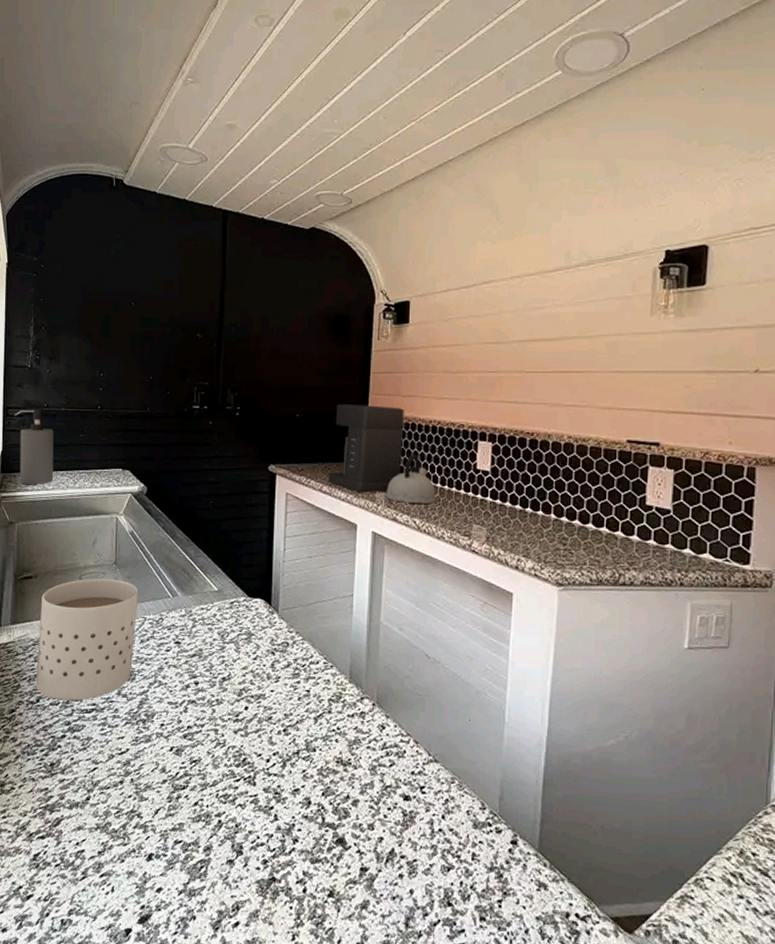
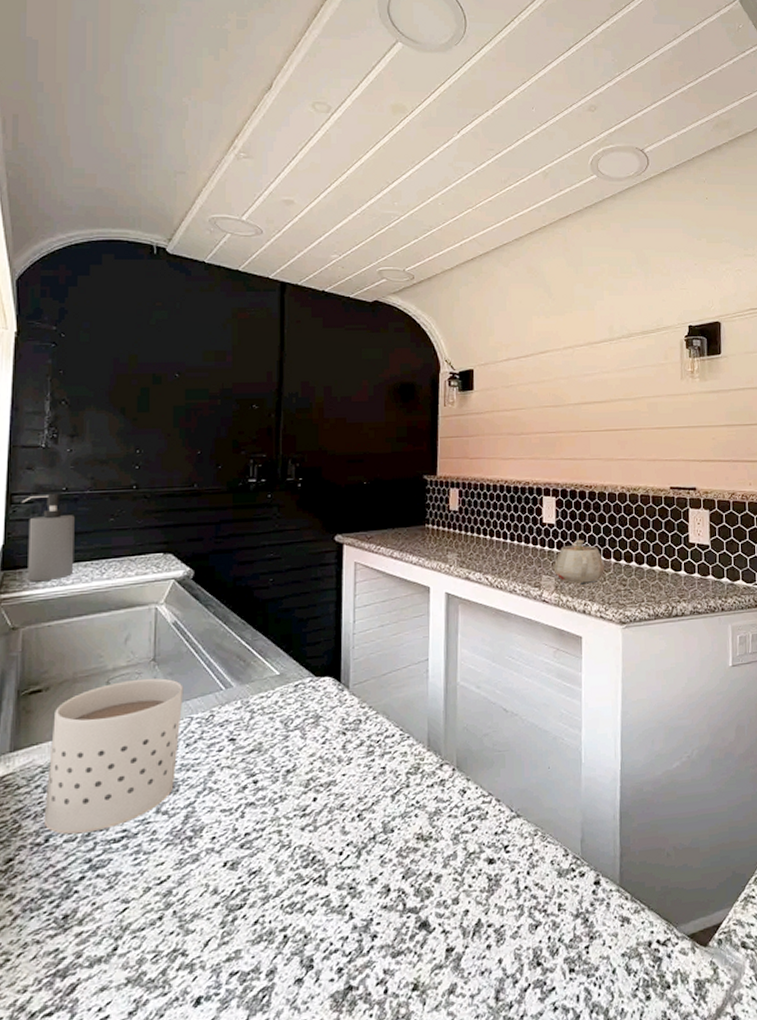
coffee maker: present [328,403,404,493] -> none [398,468,473,556]
kettle: present [384,454,436,504] -> none [456,513,507,561]
teapot: none [487,490,543,538] -> present [554,539,605,584]

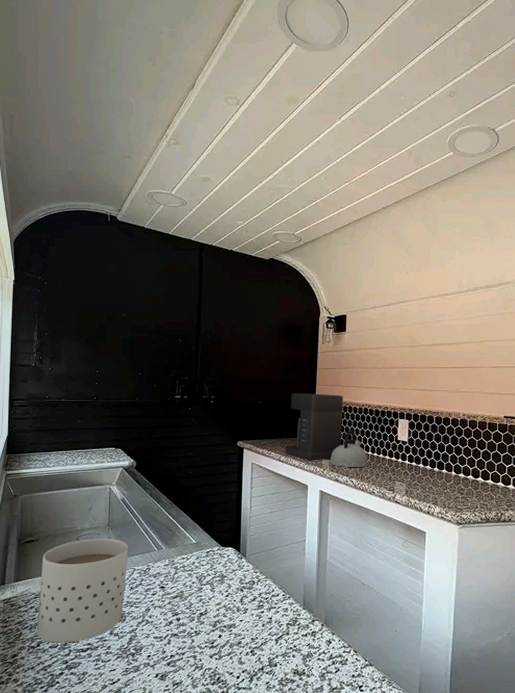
soap dispenser: present [21,493,75,582] -> none [19,400,55,464]
coffee maker: none [398,468,473,556] -> present [285,392,343,461]
kettle: none [456,513,507,561] -> present [329,430,368,467]
teapot: present [554,539,605,584] -> none [406,455,446,490]

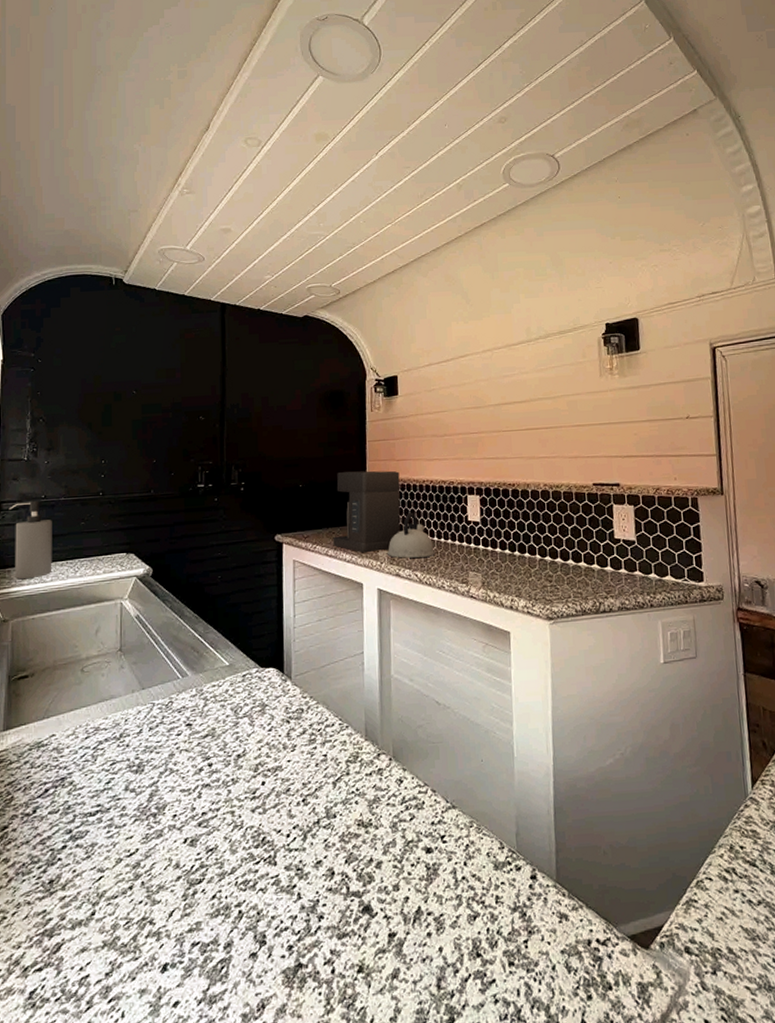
soap dispenser: none [19,400,55,464] -> present [9,500,52,580]
mug: present [36,538,129,643] -> none [31,666,146,807]

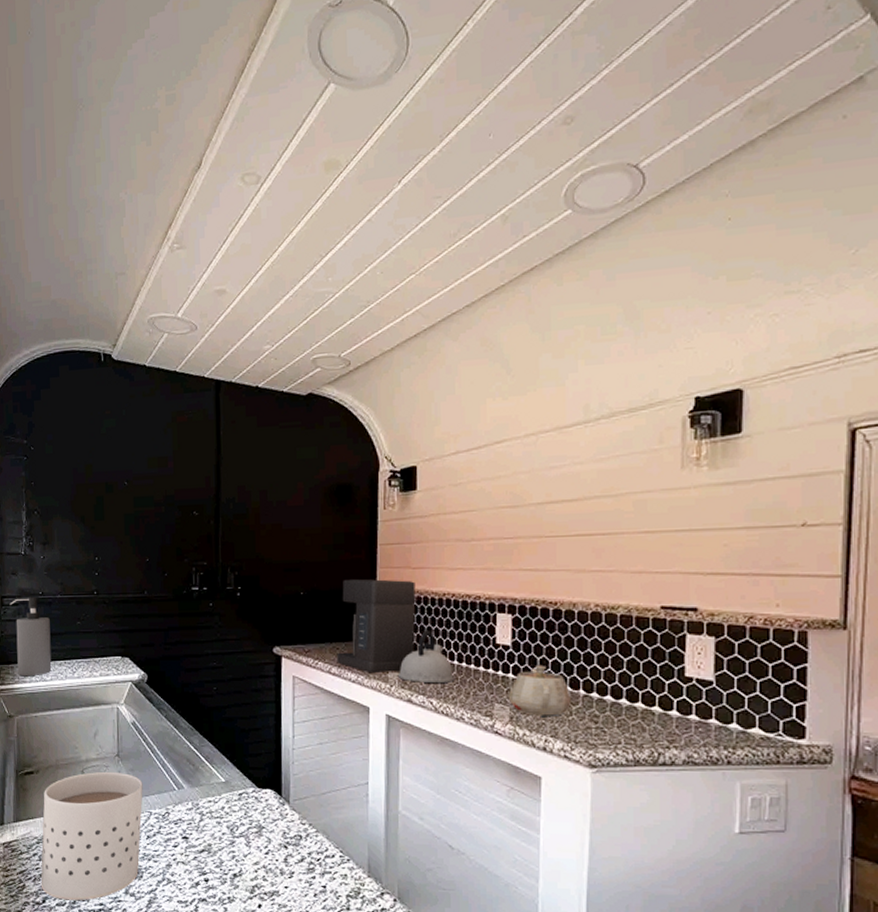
mug: none [31,666,146,807] -> present [40,771,143,901]
teapot: none [480,536,530,580] -> present [509,664,571,716]

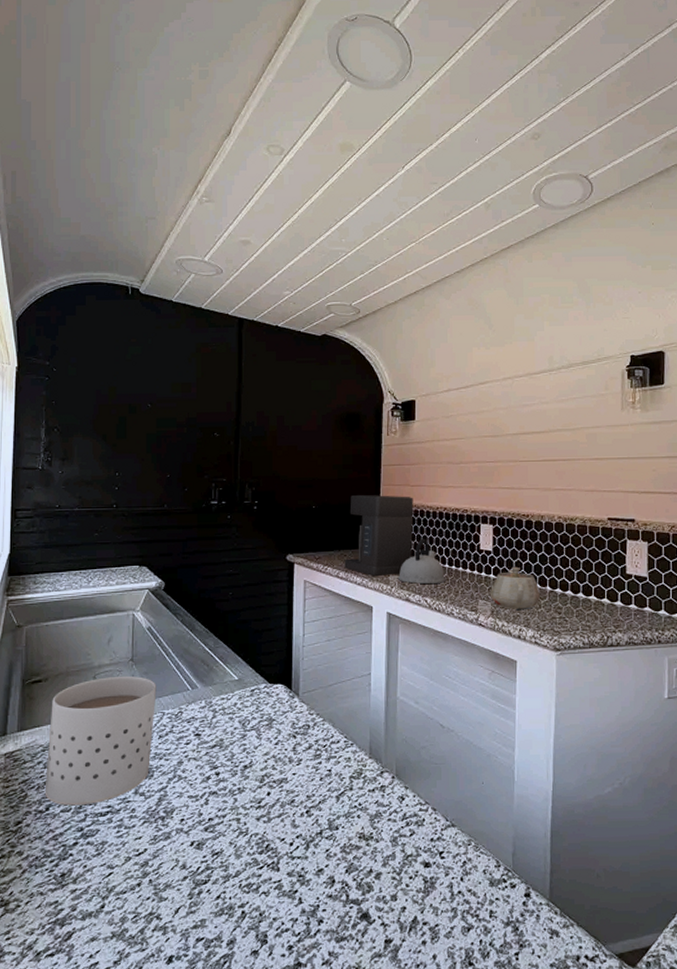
soap dispenser: present [9,596,52,677] -> none [23,509,66,587]

